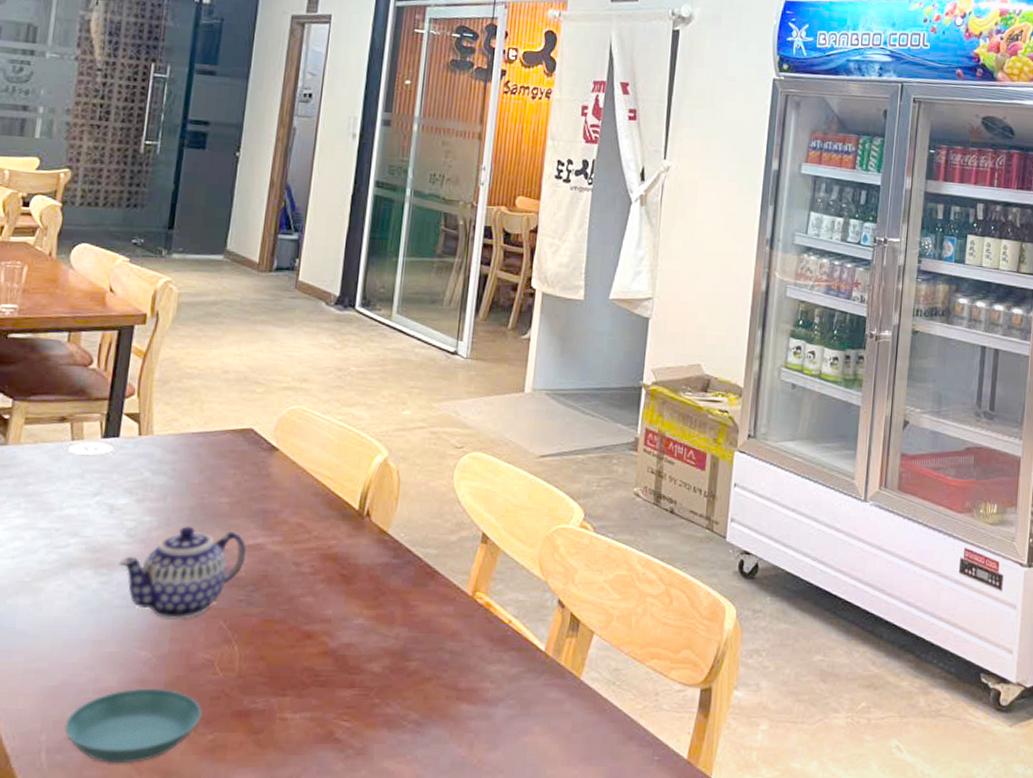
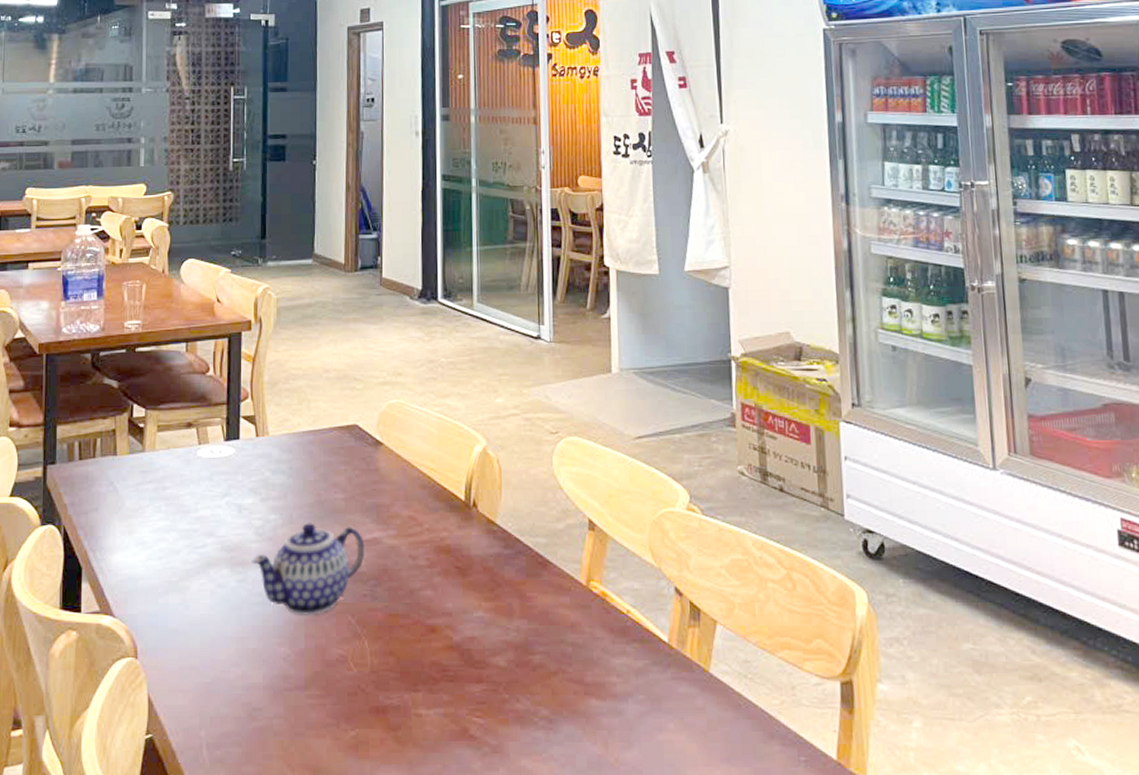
saucer: present [64,688,202,764] -> none [220,684,342,760]

